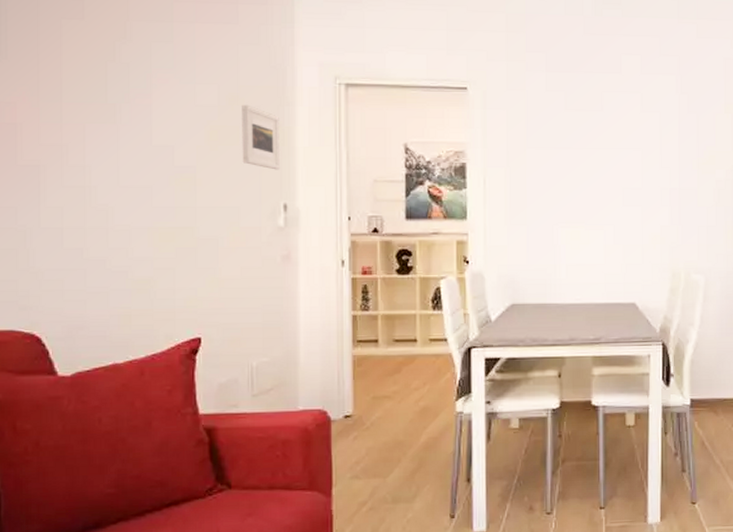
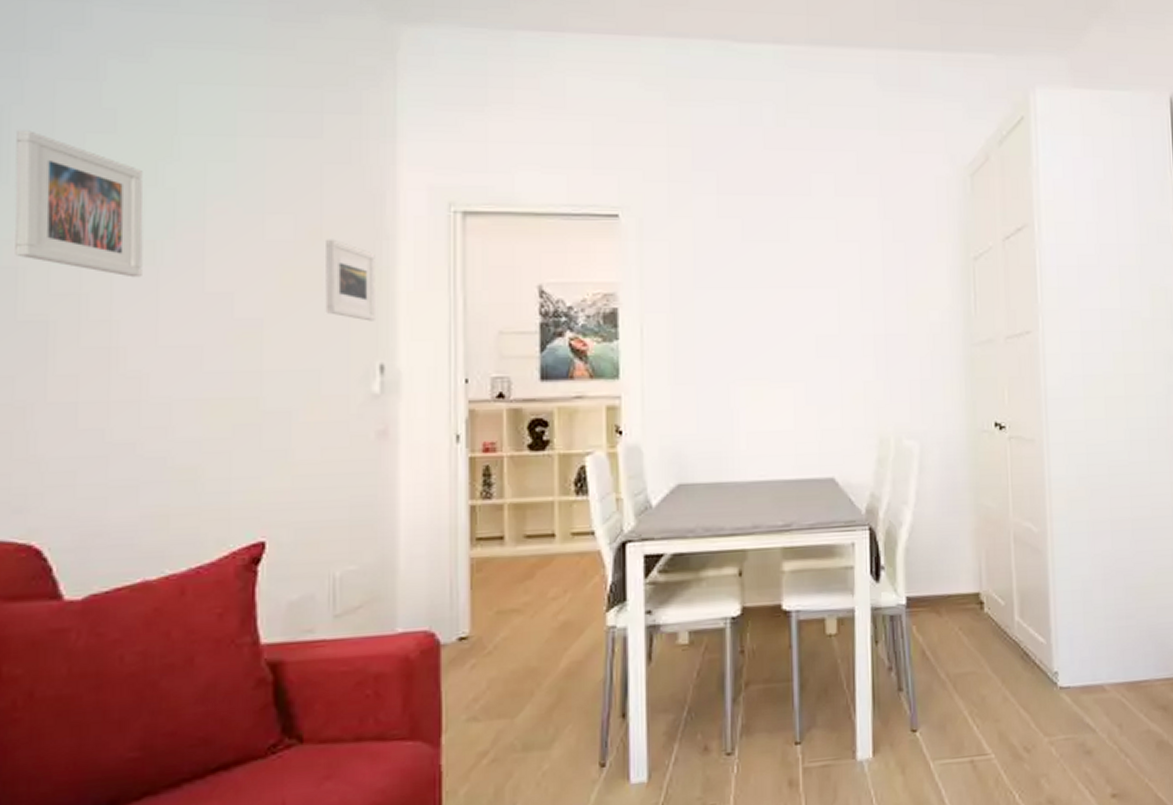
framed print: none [12,17,106,133] -> present [15,130,144,278]

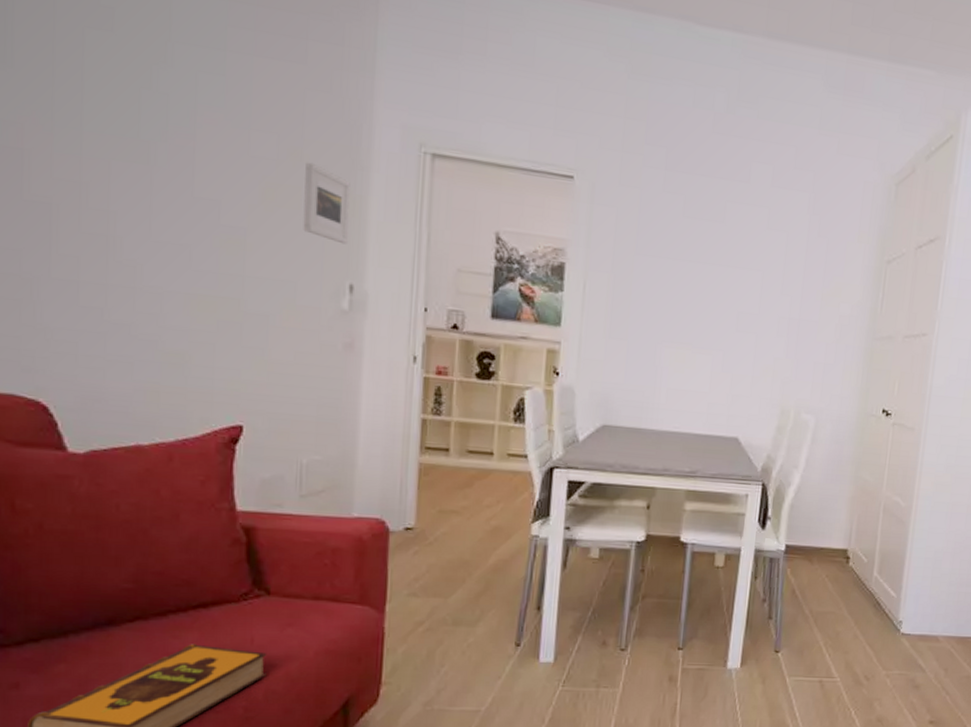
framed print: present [15,130,144,278] -> none [19,15,139,174]

